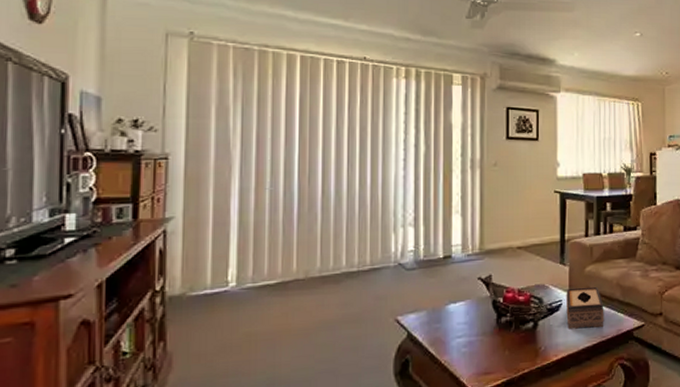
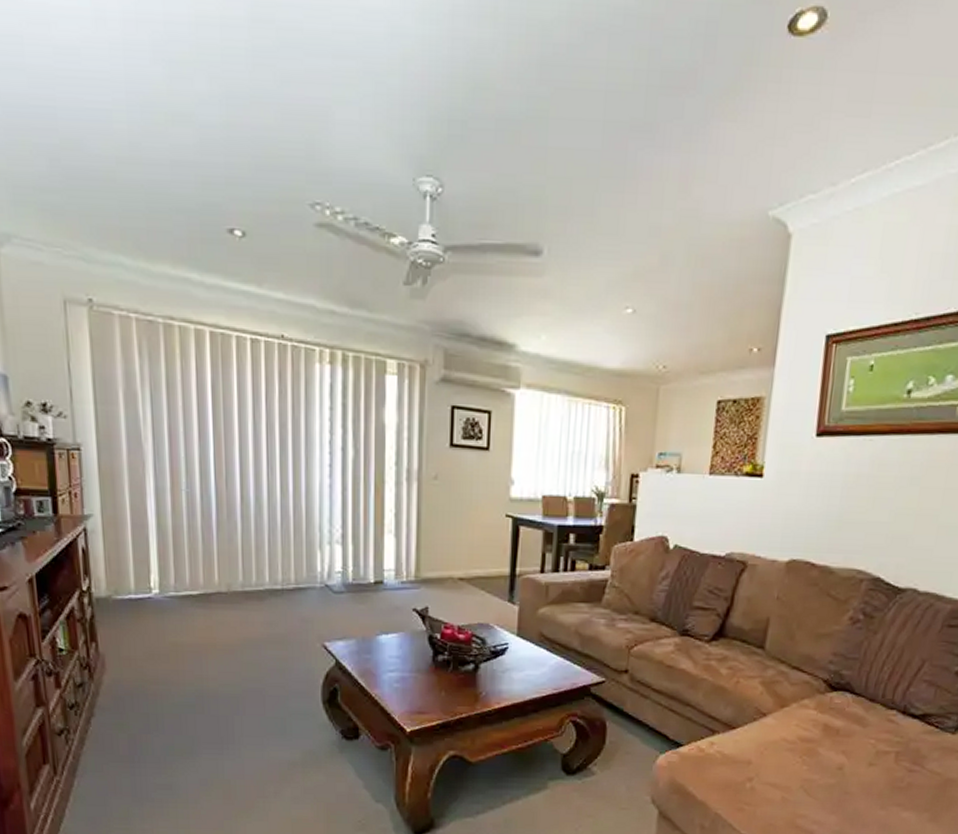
tissue box: present [566,286,604,330] -> none [512,630,558,678]

